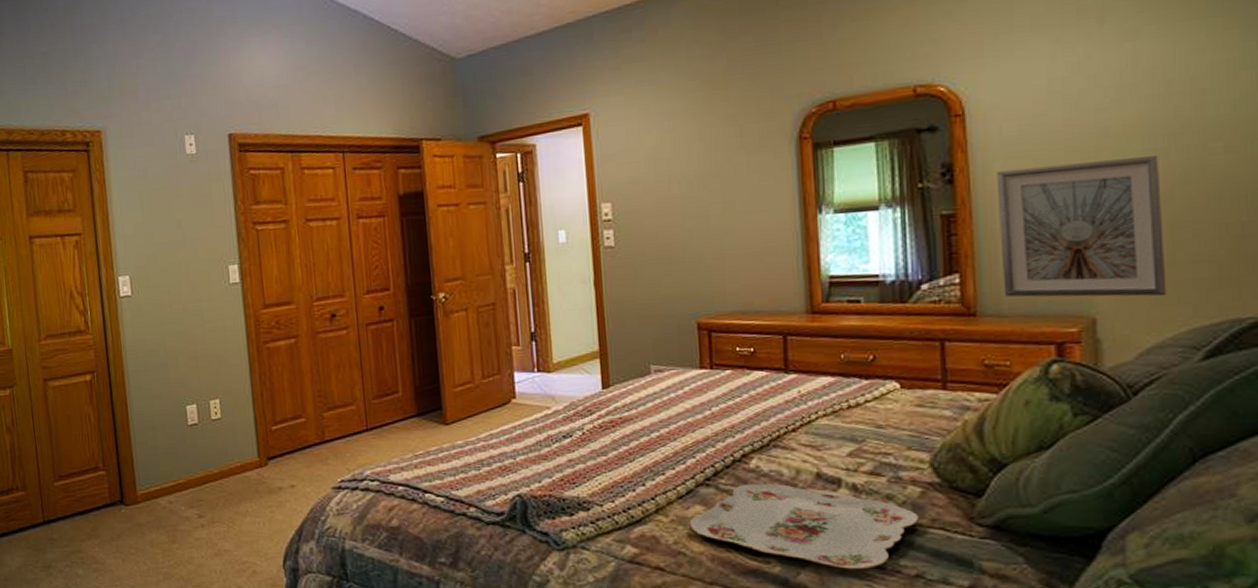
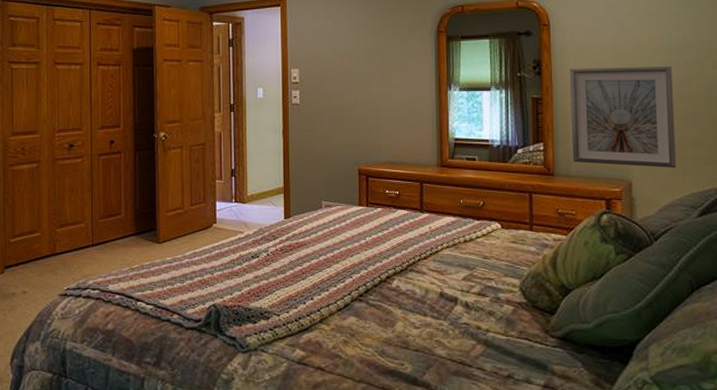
serving tray: present [689,483,918,570] -> none [345,300,510,371]

